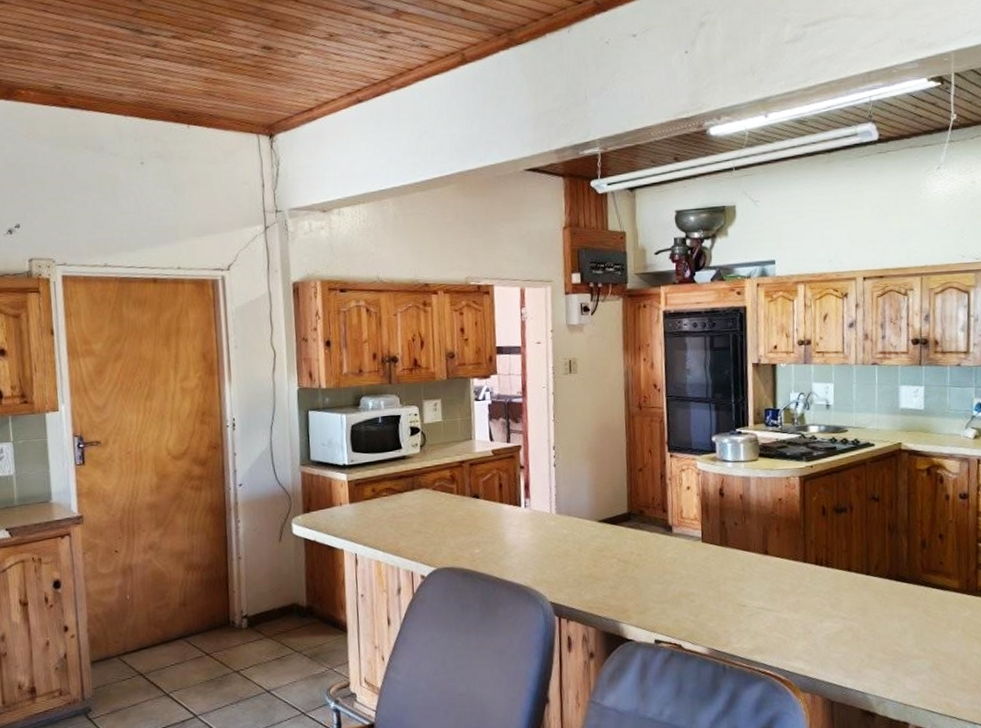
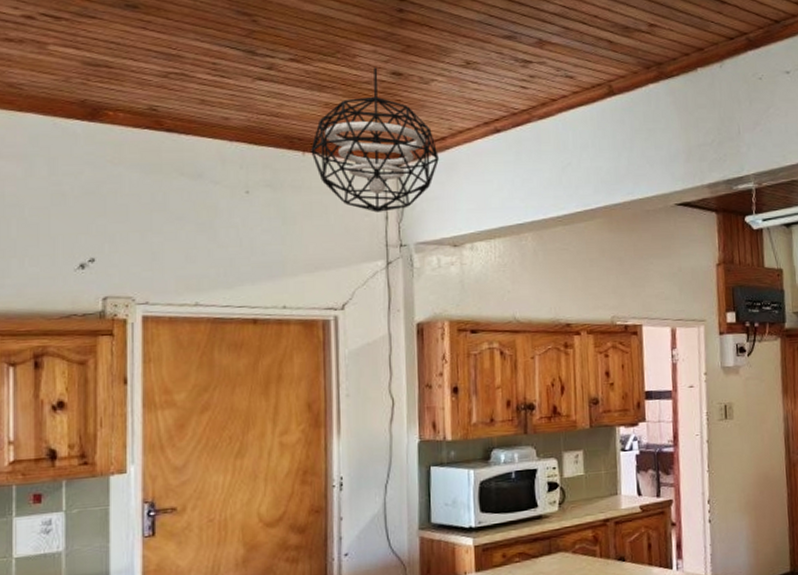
pendant light: none [194,42,307,181] -> present [311,67,439,213]

